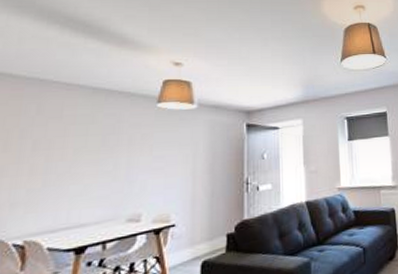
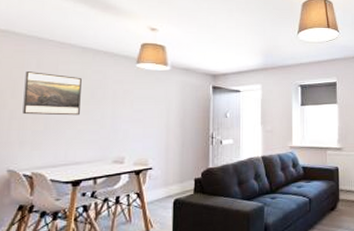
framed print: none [16,118,91,171] -> present [22,71,82,116]

